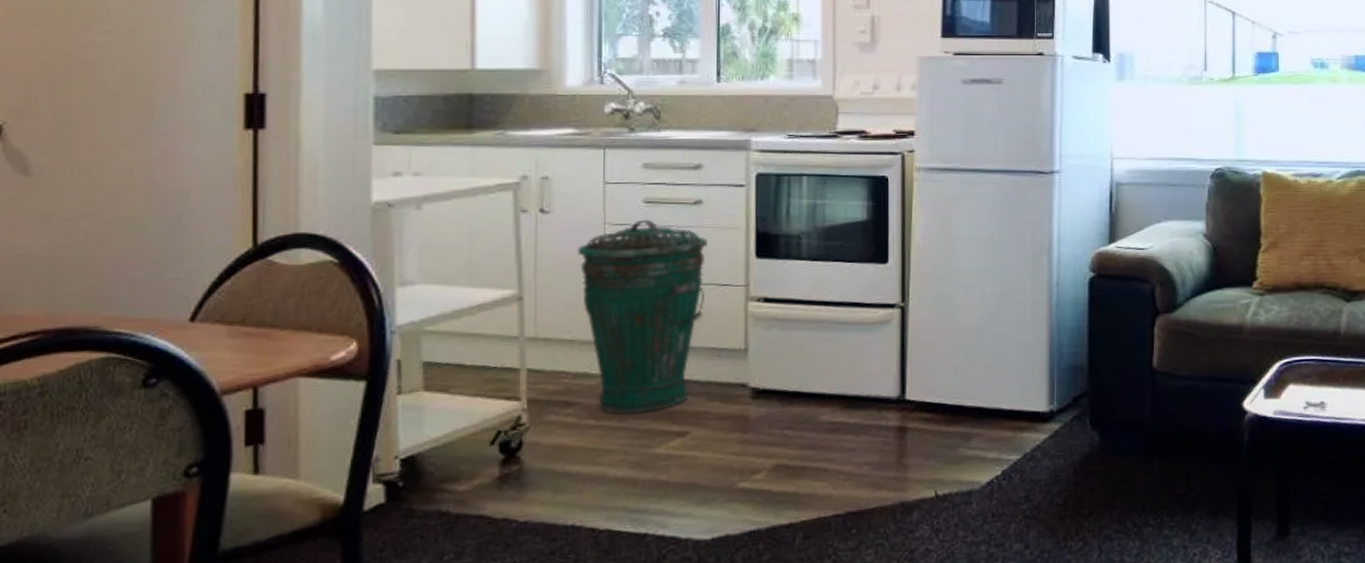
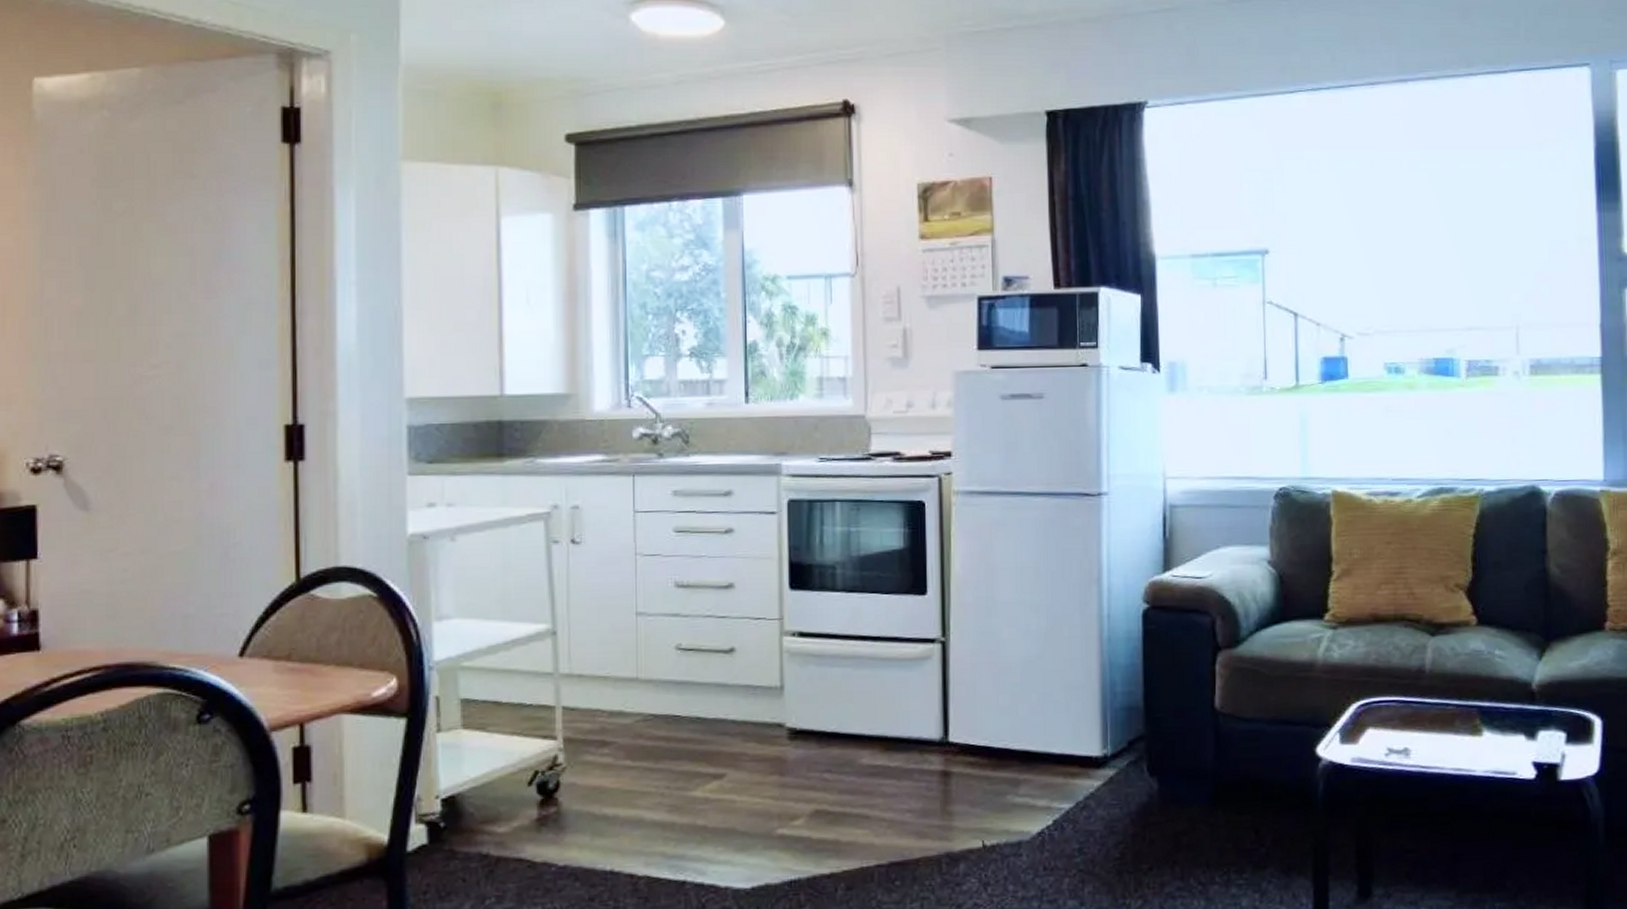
trash can: present [577,219,708,415] -> none [609,549,740,755]

